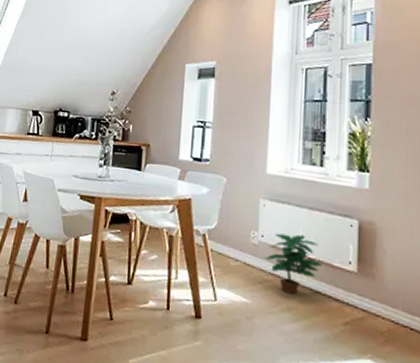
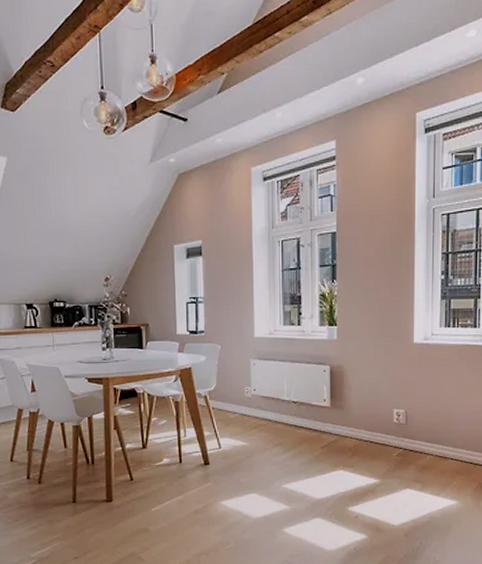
potted plant: present [265,233,323,294] -> none [258,384,304,432]

